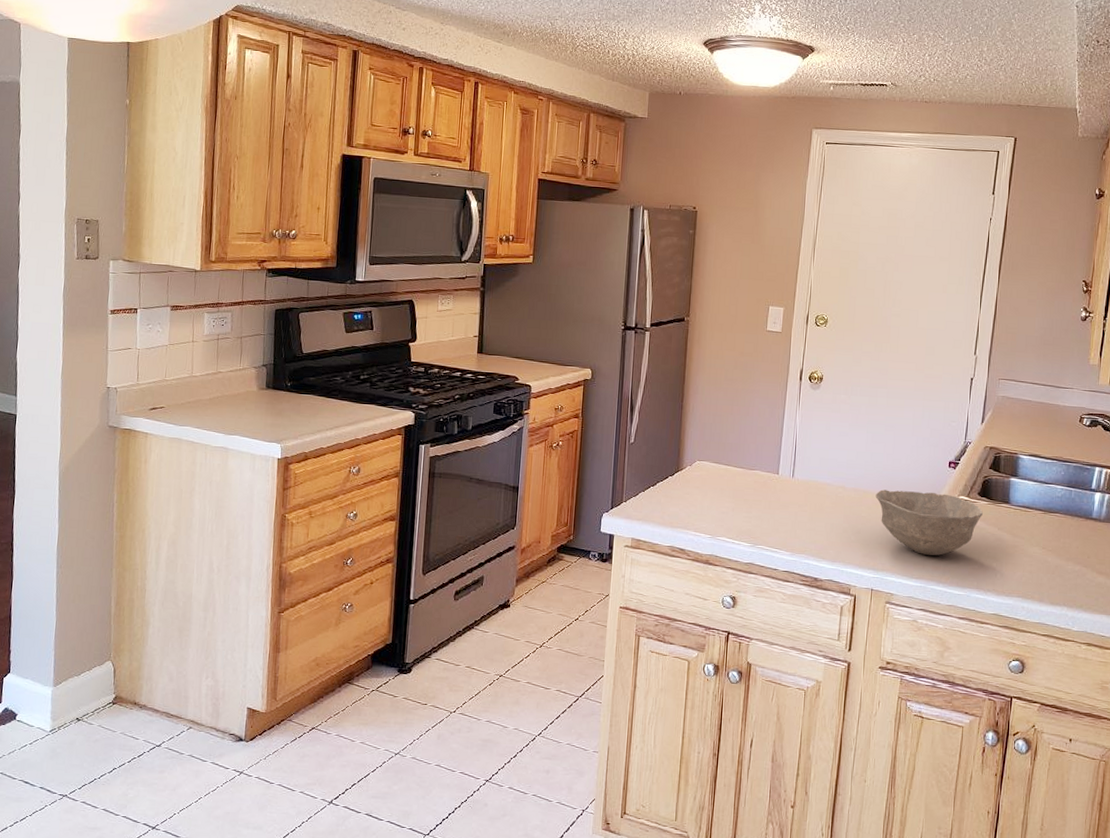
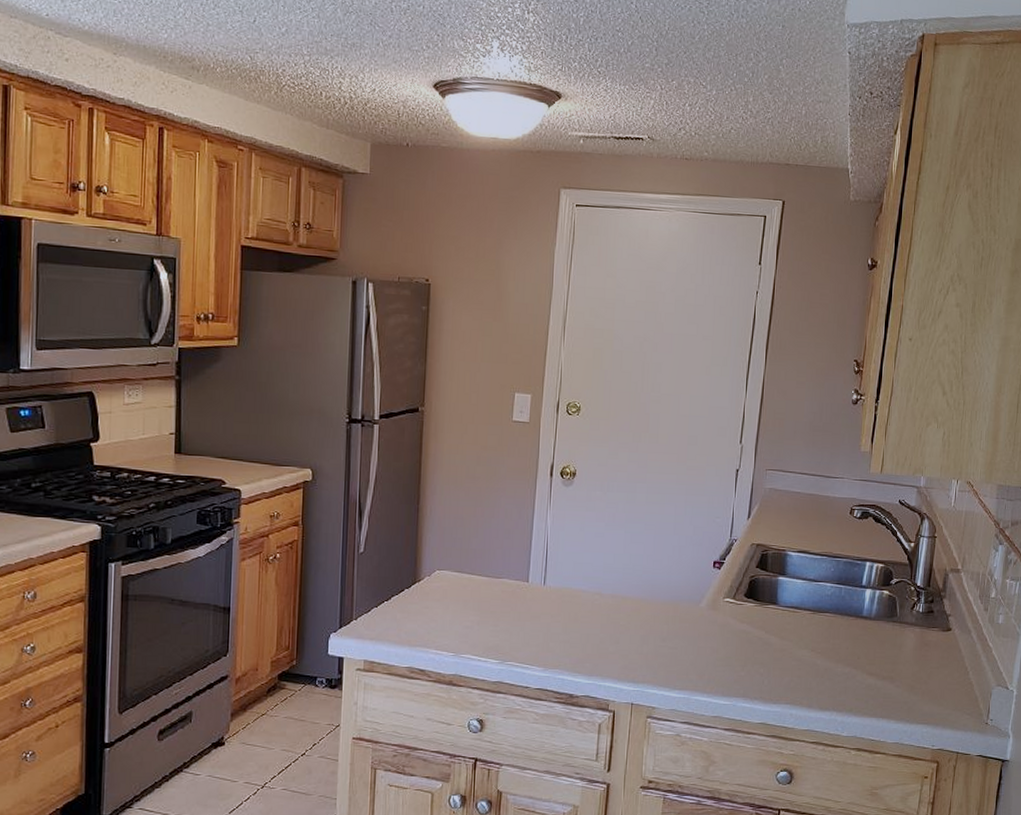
bowl: present [875,489,983,556] -> none [635,594,749,665]

